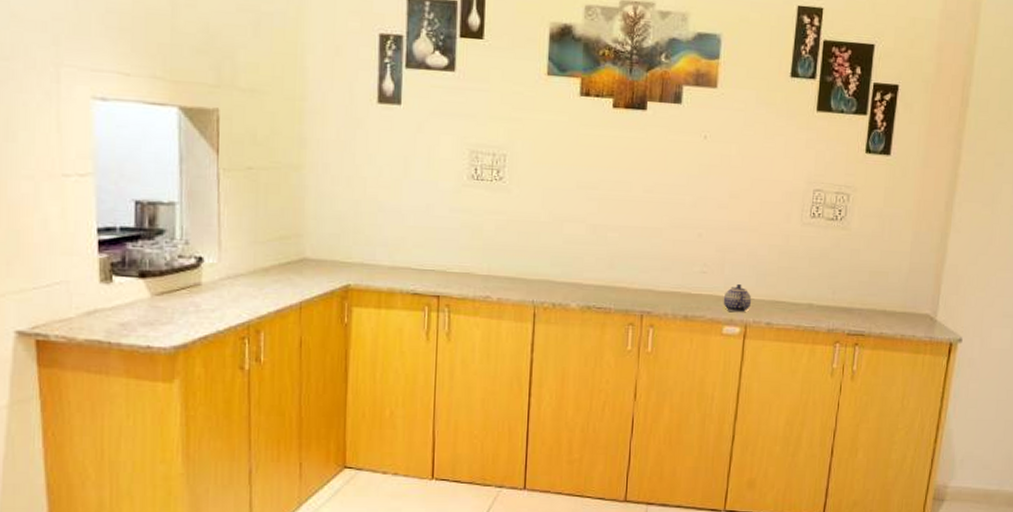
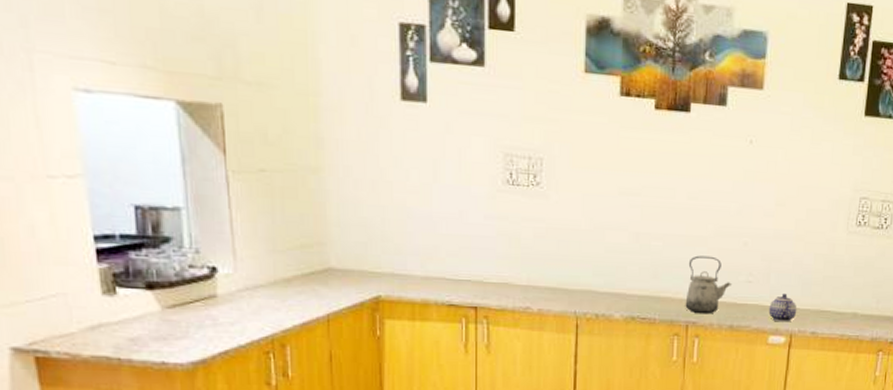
kettle: none [640,246,687,304] -> present [685,255,733,314]

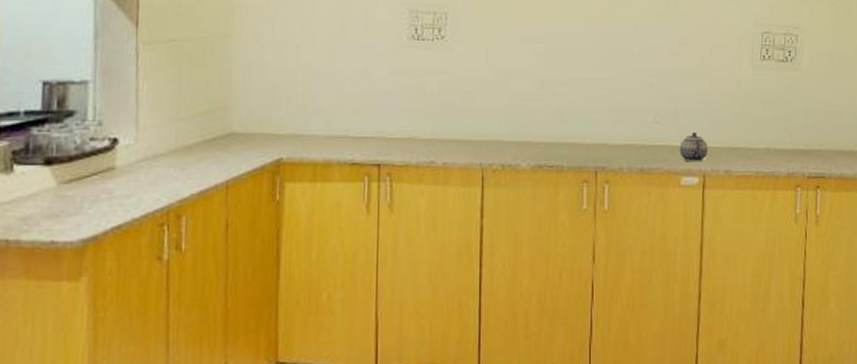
kettle: present [685,255,733,314] -> none [593,98,641,159]

